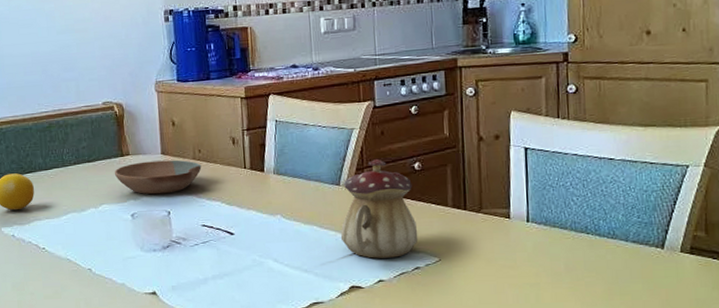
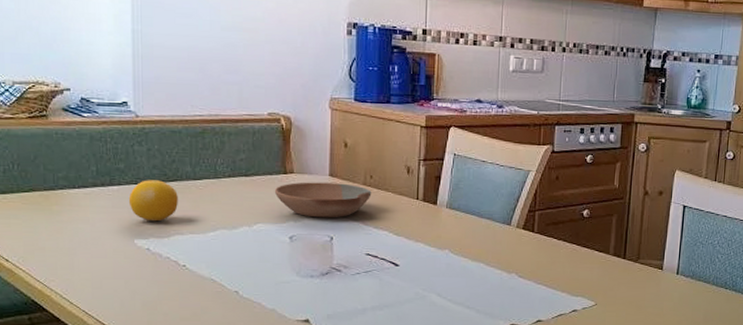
teapot: present [340,158,418,259] -> none [505,202,579,299]

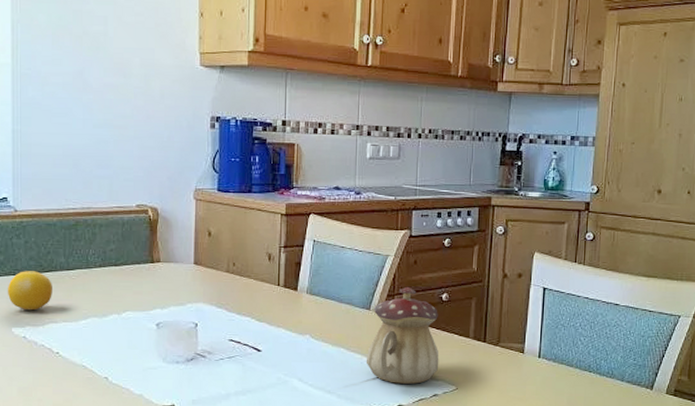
bowl: present [274,182,372,218] -> none [142,270,235,305]
teapot: none [505,202,579,299] -> present [366,286,439,384]

